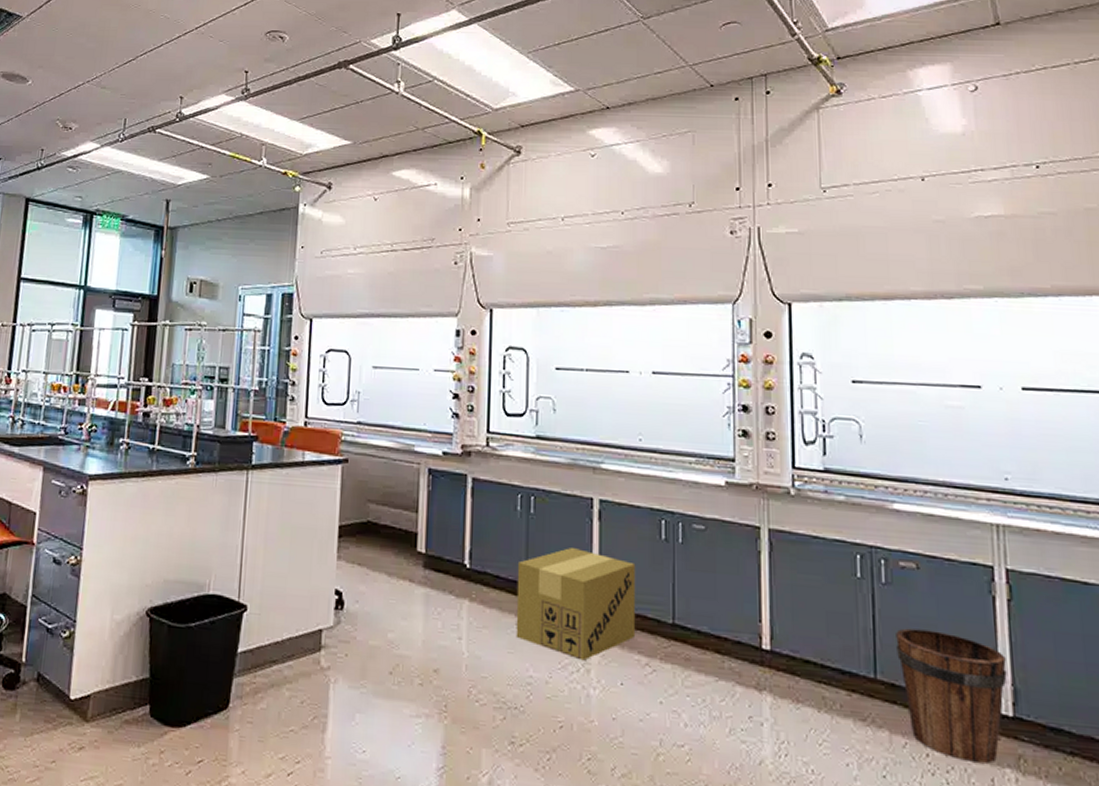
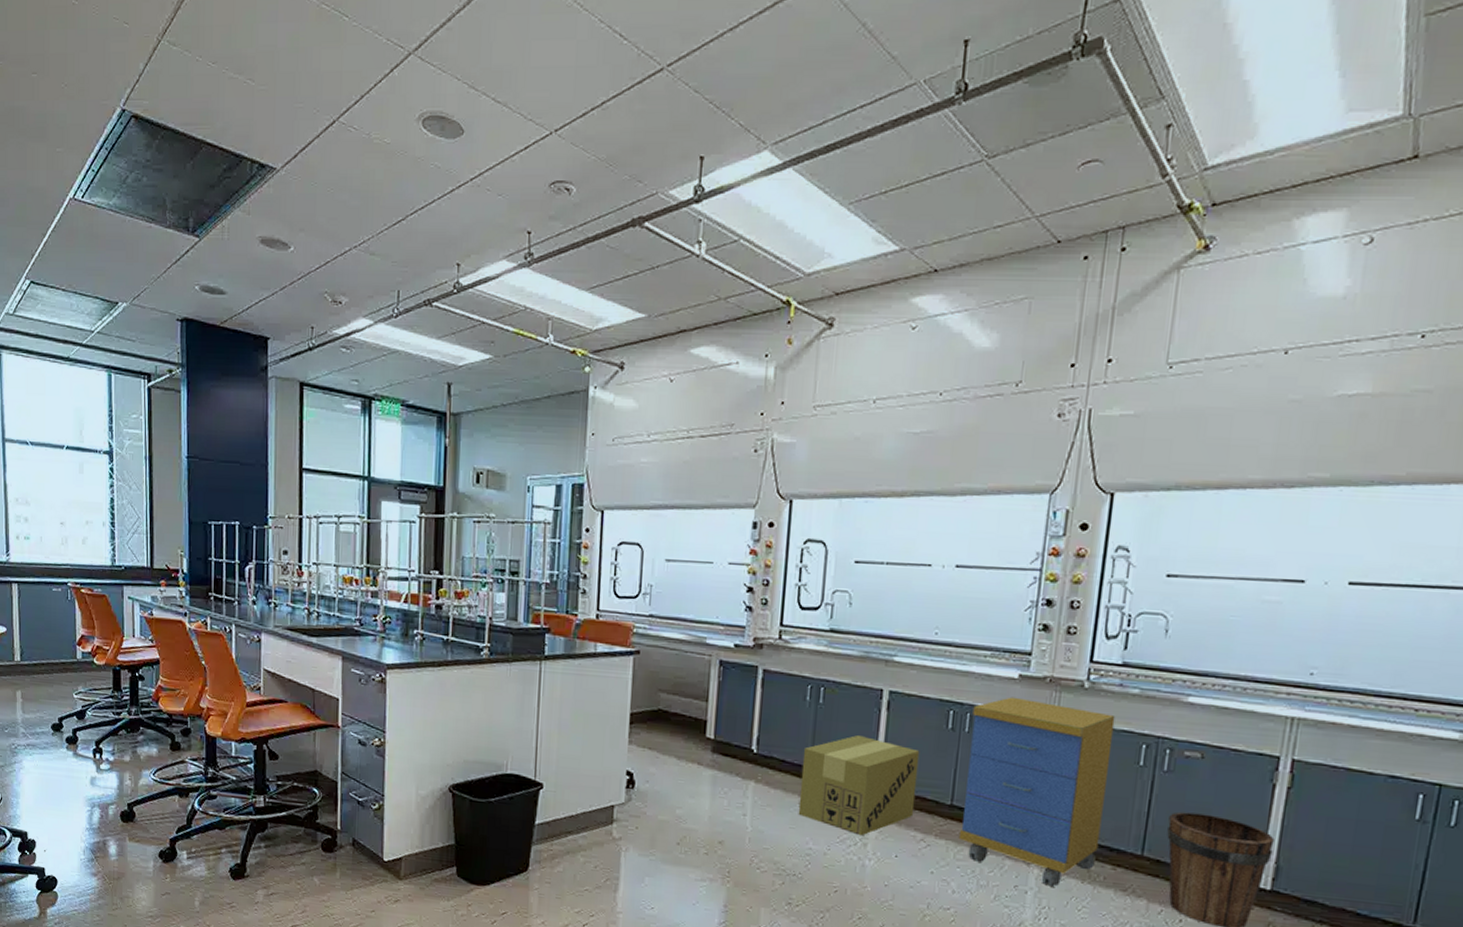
storage cabinet: none [684,505,830,719] -> present [958,697,1116,888]

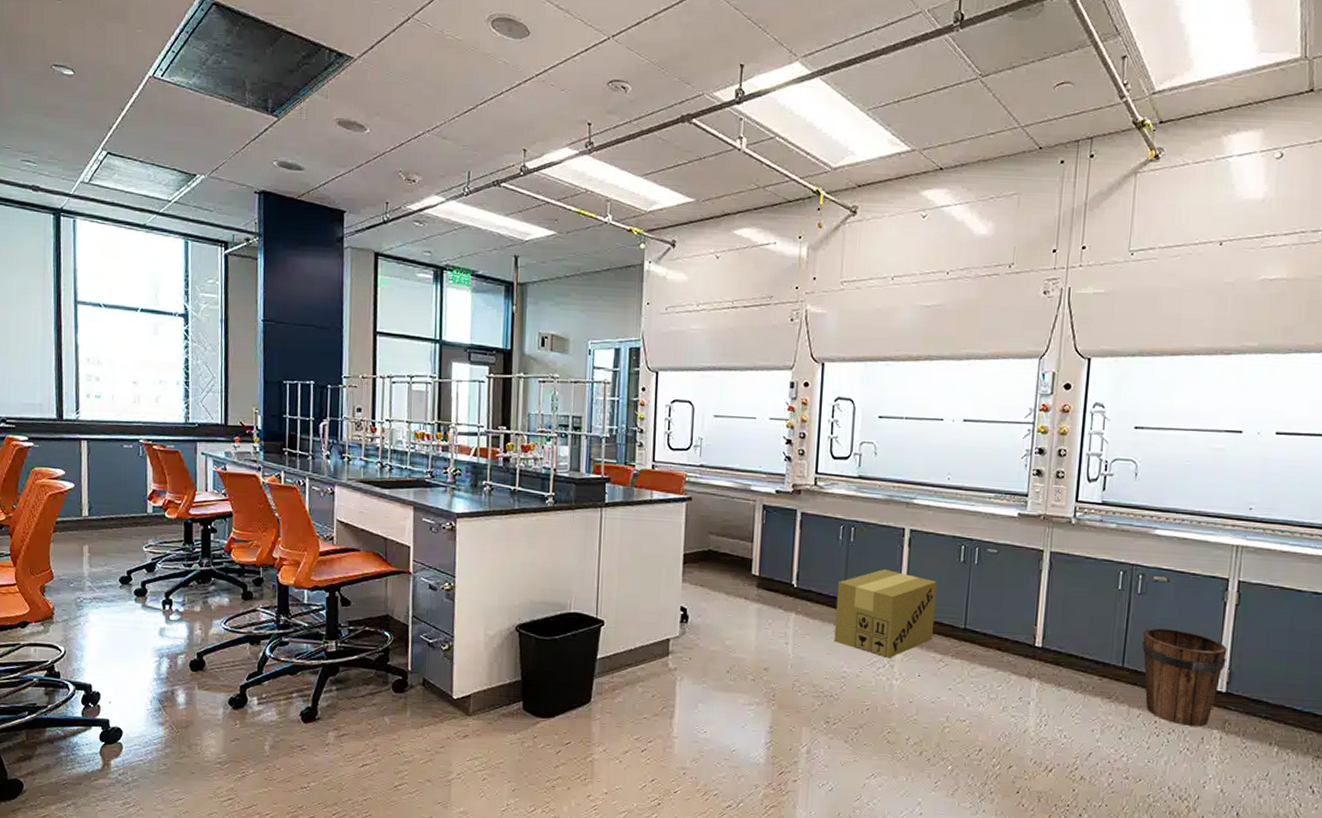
storage cabinet: present [958,697,1116,888] -> none [971,532,1098,698]

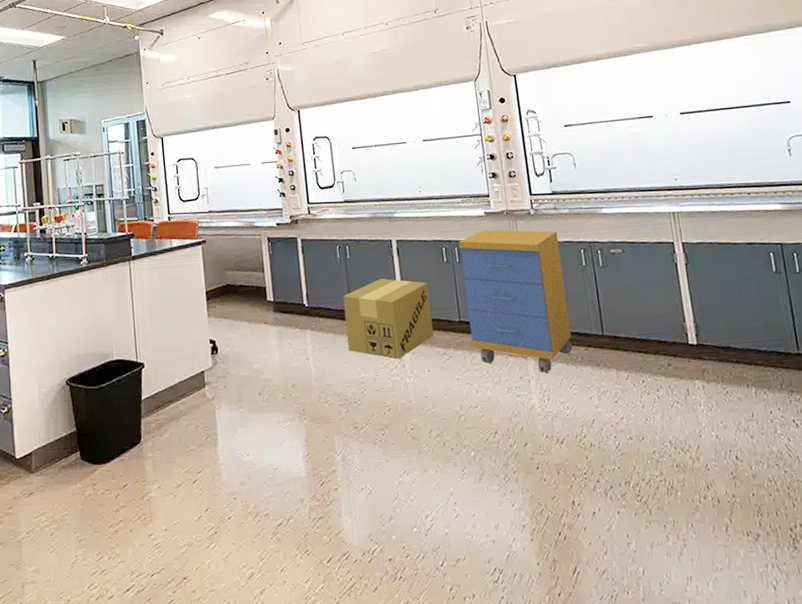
storage cabinet: none [971,532,1098,698] -> present [458,229,573,374]
bucket: present [1142,628,1227,727] -> none [613,294,690,381]

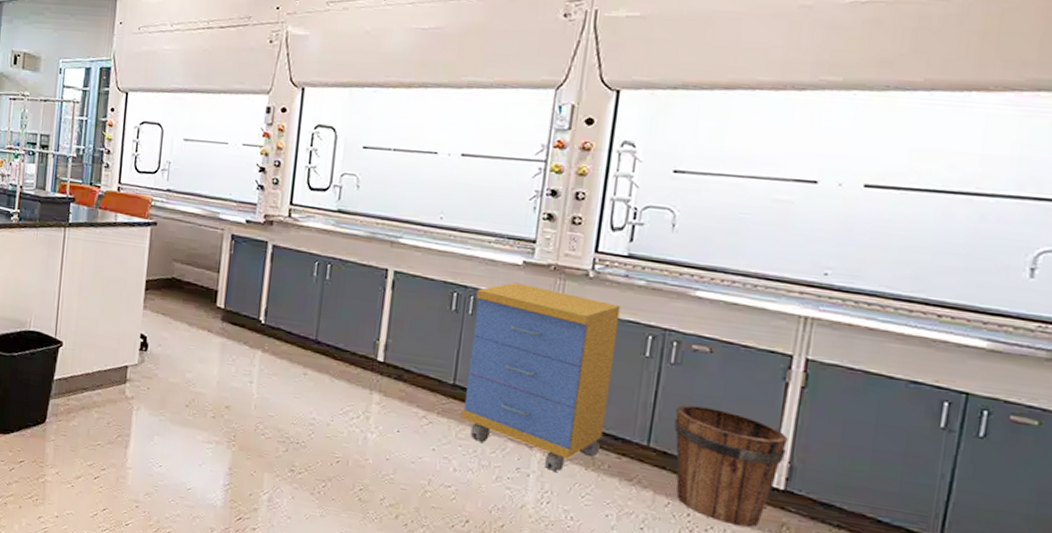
cardboard box: present [342,278,434,359] -> none [302,311,424,410]
bucket: none [613,294,690,381] -> present [674,404,788,527]

